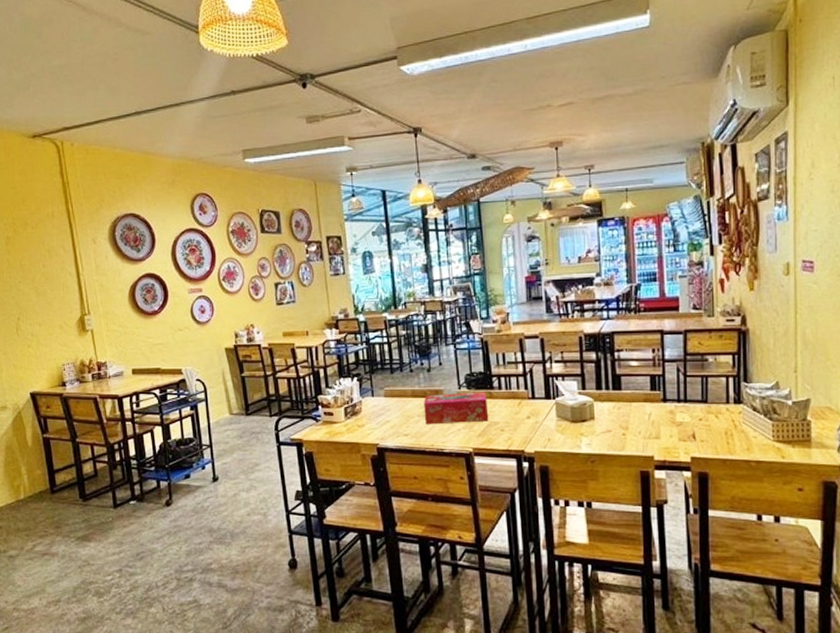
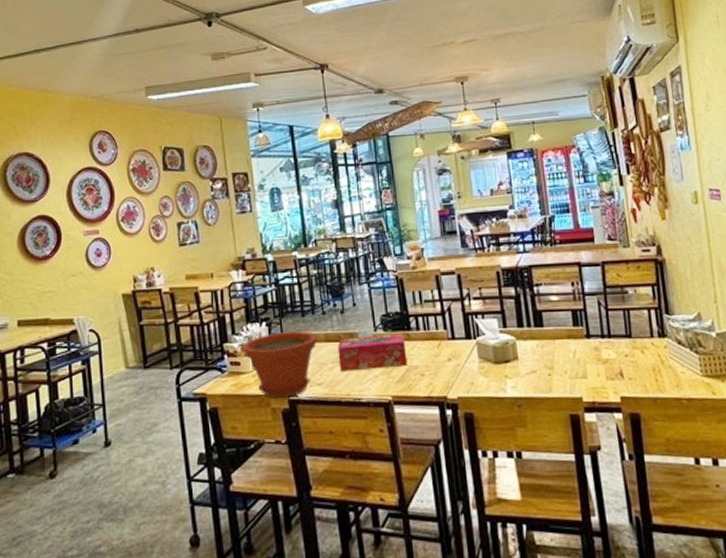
plant pot: none [335,387,404,446] -> present [242,331,317,399]

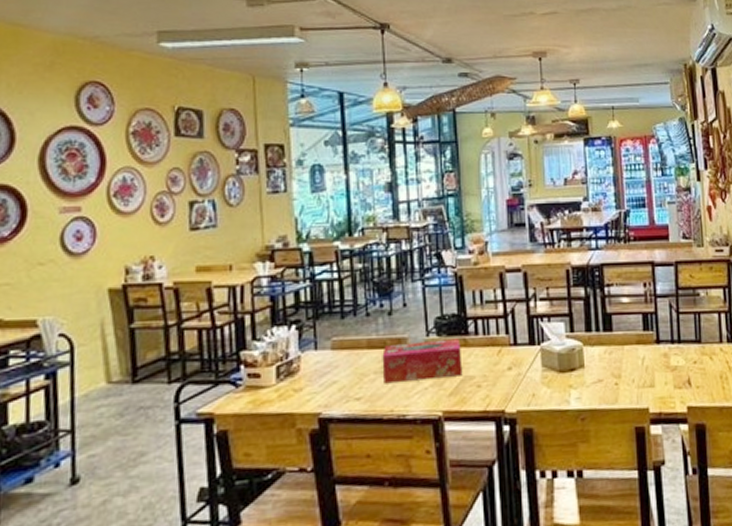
plant pot: present [242,331,317,399] -> none [263,336,357,418]

